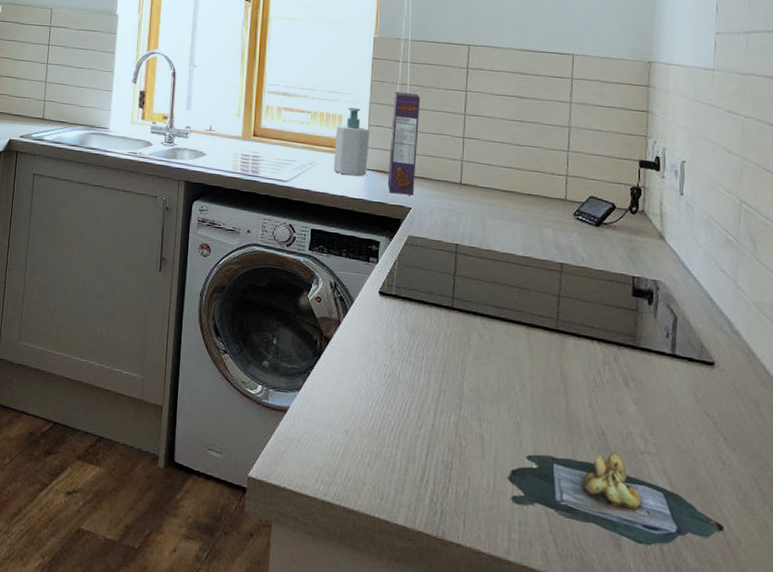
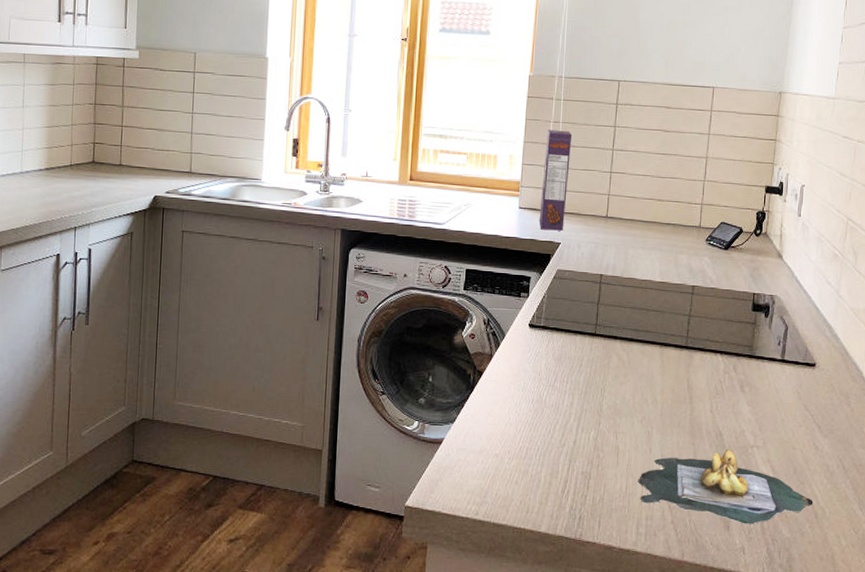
soap bottle: present [333,107,369,177] -> none [488,147,523,215]

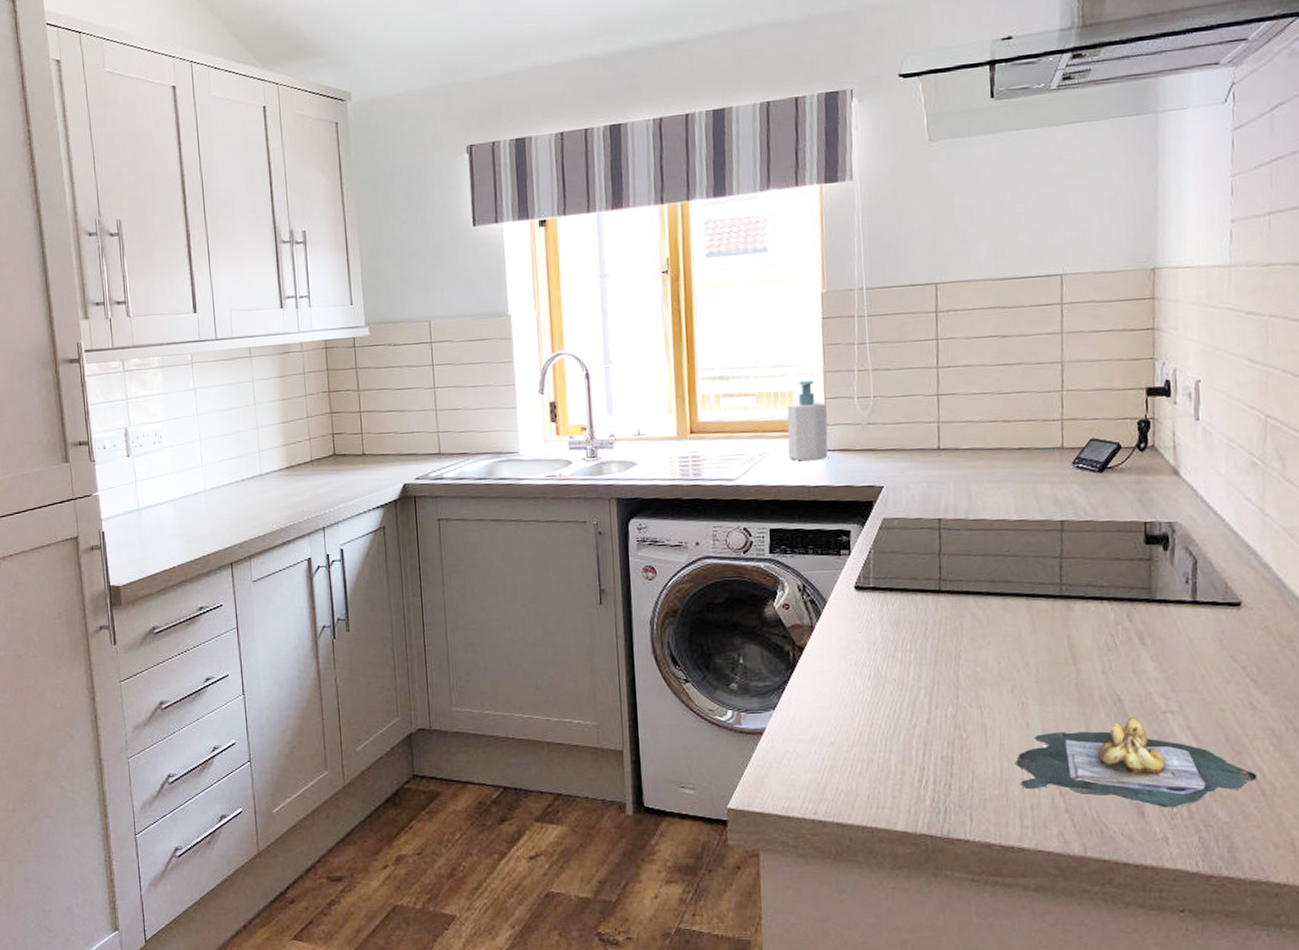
soap bottle: none [488,147,523,215] -> present [787,380,828,461]
cereal box: present [539,129,573,231] -> none [851,352,886,473]

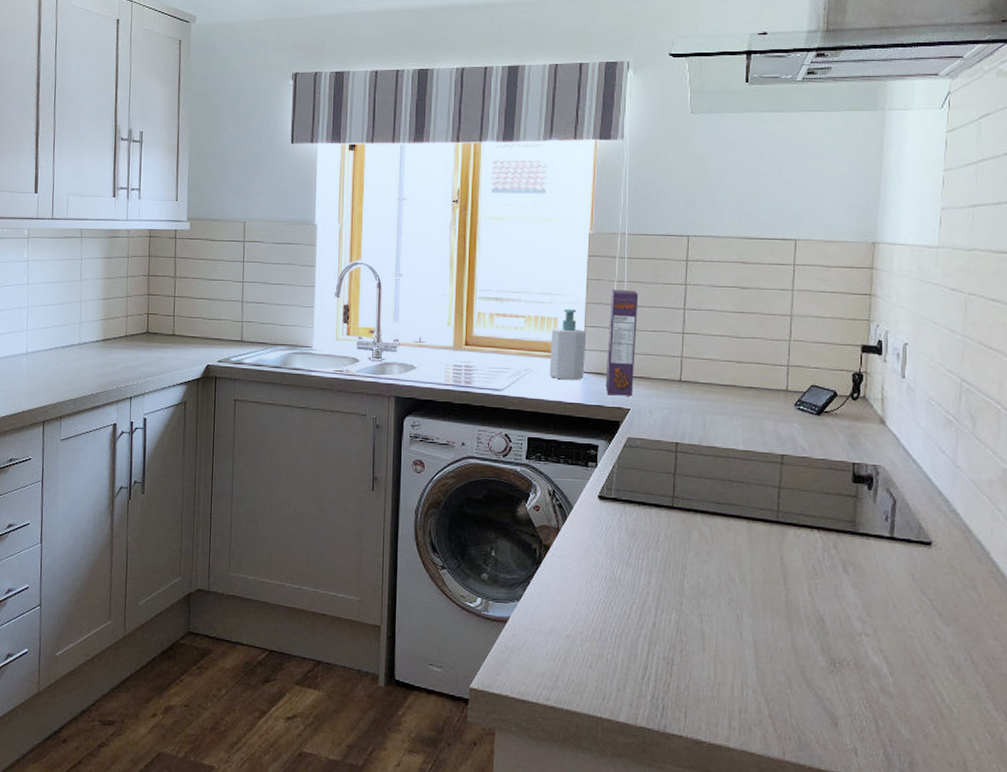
cereal box: none [851,352,886,473] -> present [605,289,639,396]
banana bunch: present [1015,716,1258,808] -> none [727,635,937,723]

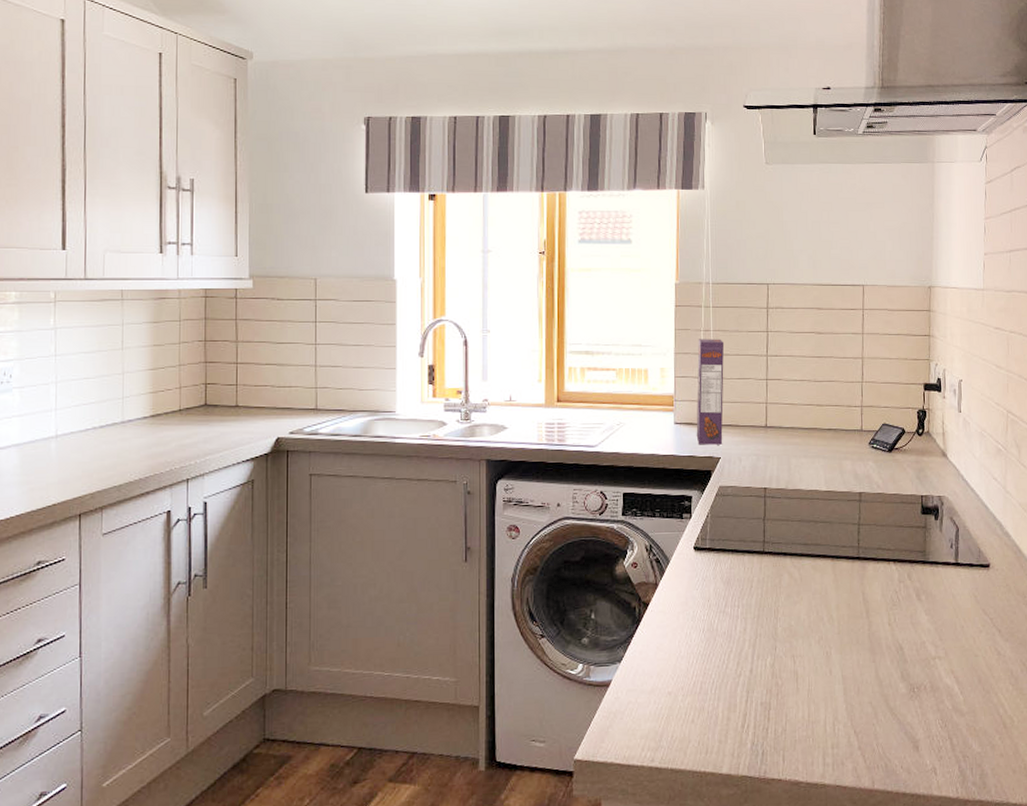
soap bottle: present [549,309,586,380] -> none [642,360,676,432]

